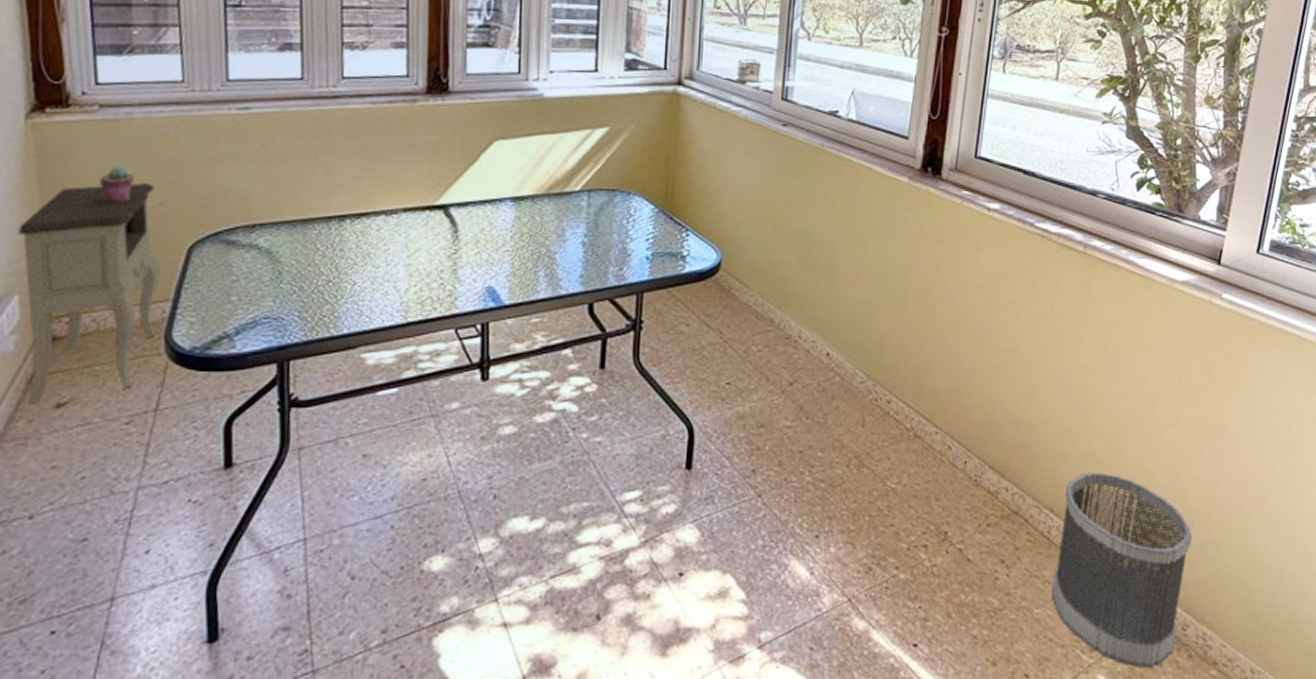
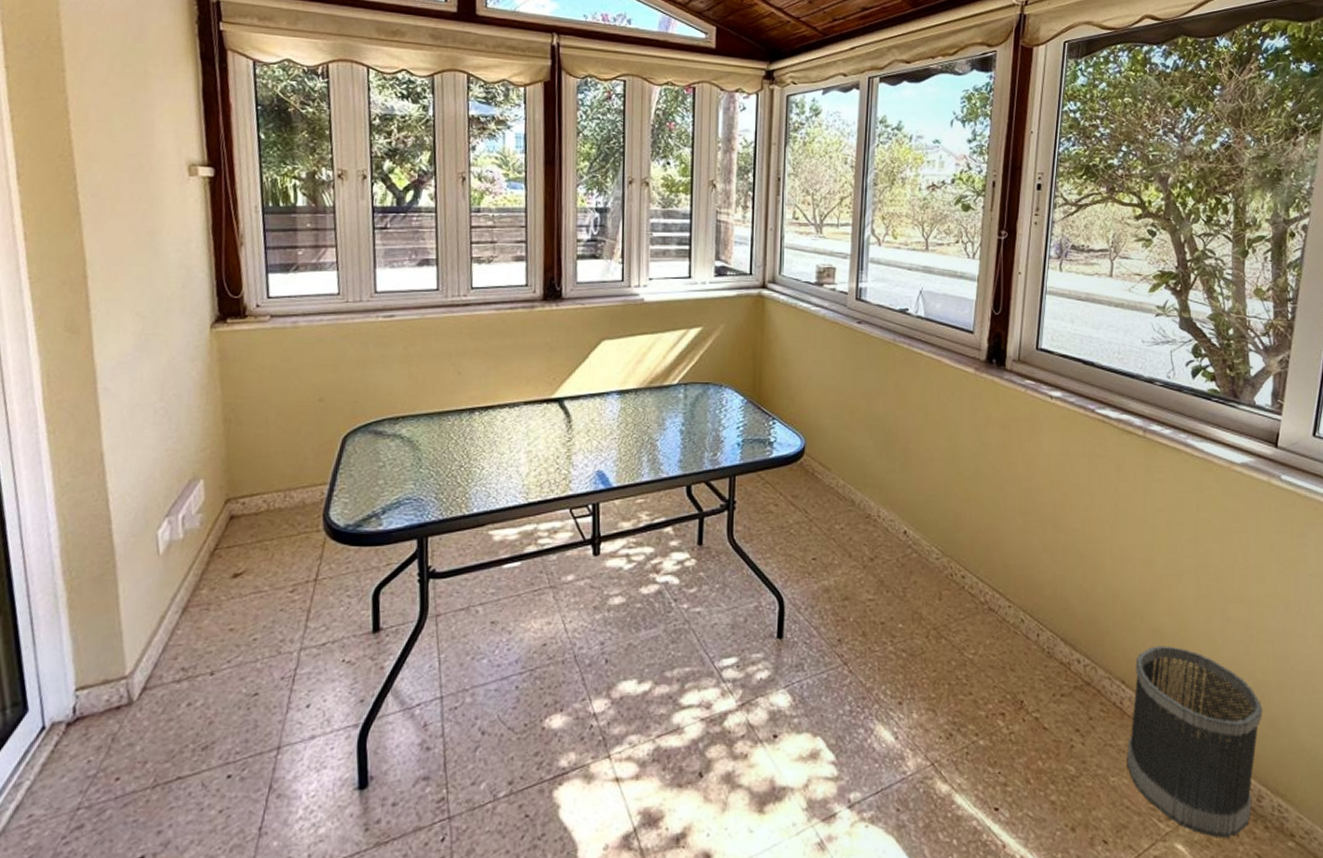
nightstand: present [18,183,160,404] -> none [204,382,320,574]
potted succulent: present [99,166,135,204] -> none [270,367,299,400]

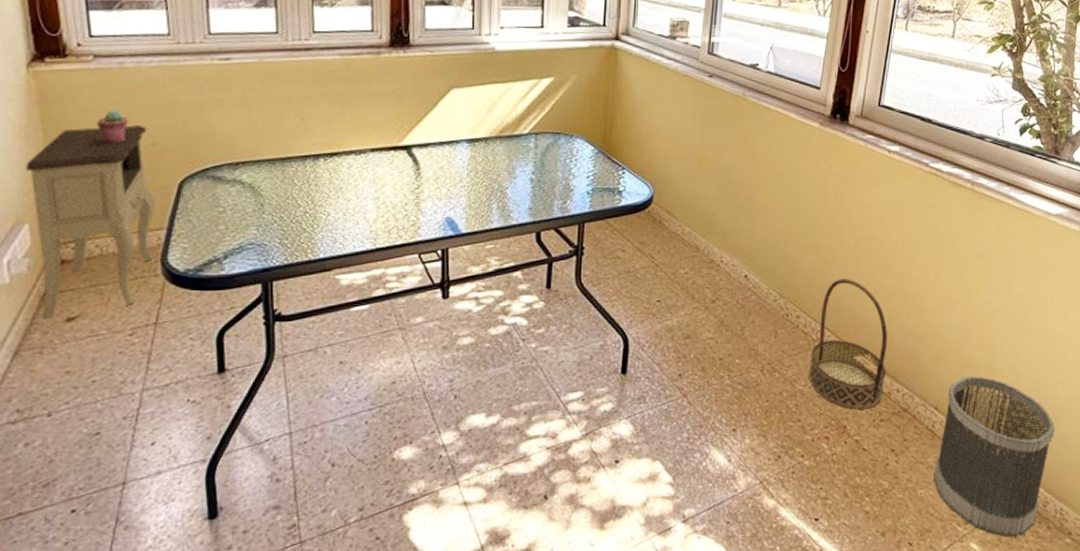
nightstand: none [204,382,320,574] -> present [26,125,155,318]
potted succulent: none [270,367,299,400] -> present [97,110,128,144]
basket: none [979,535,1065,682] -> present [809,279,888,410]

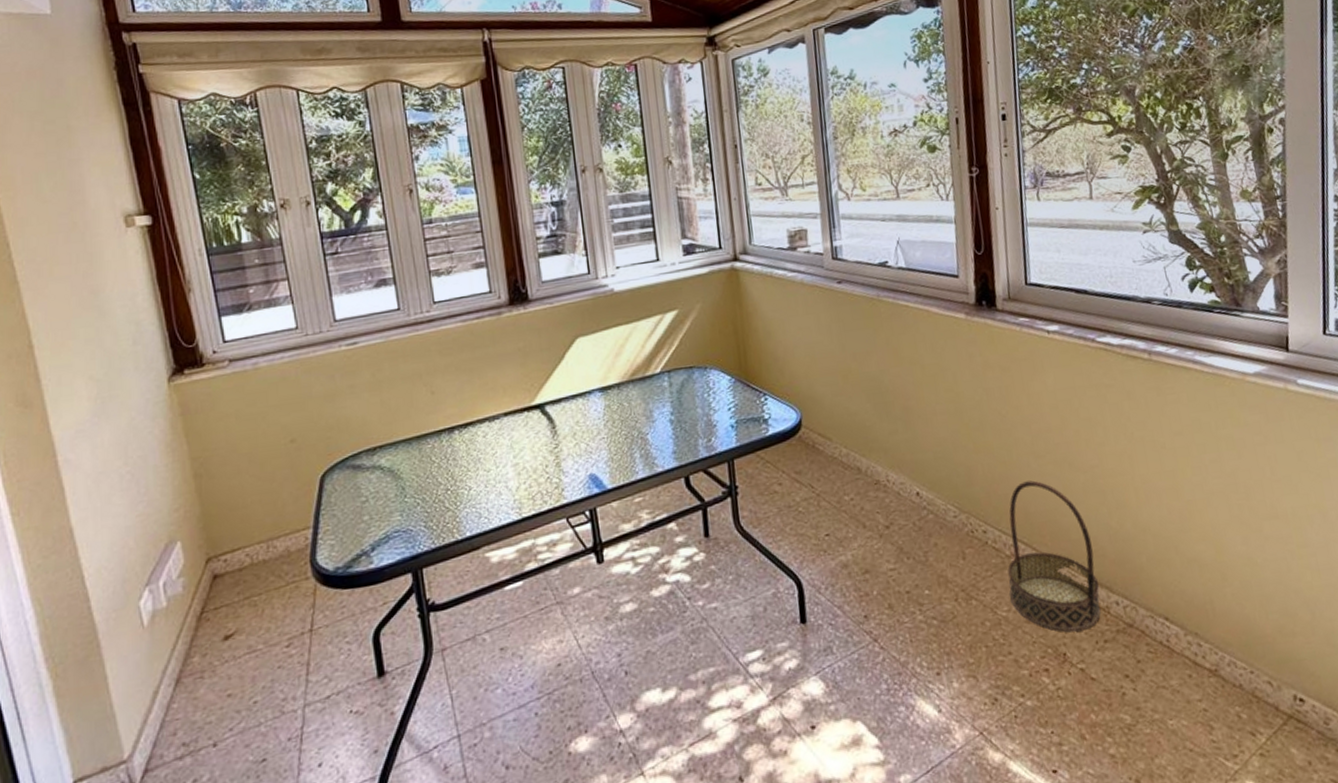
nightstand: present [26,125,155,318] -> none [174,423,302,640]
potted succulent: present [97,110,128,144] -> none [237,411,267,448]
wastebasket: present [934,375,1055,538] -> none [1176,573,1320,769]

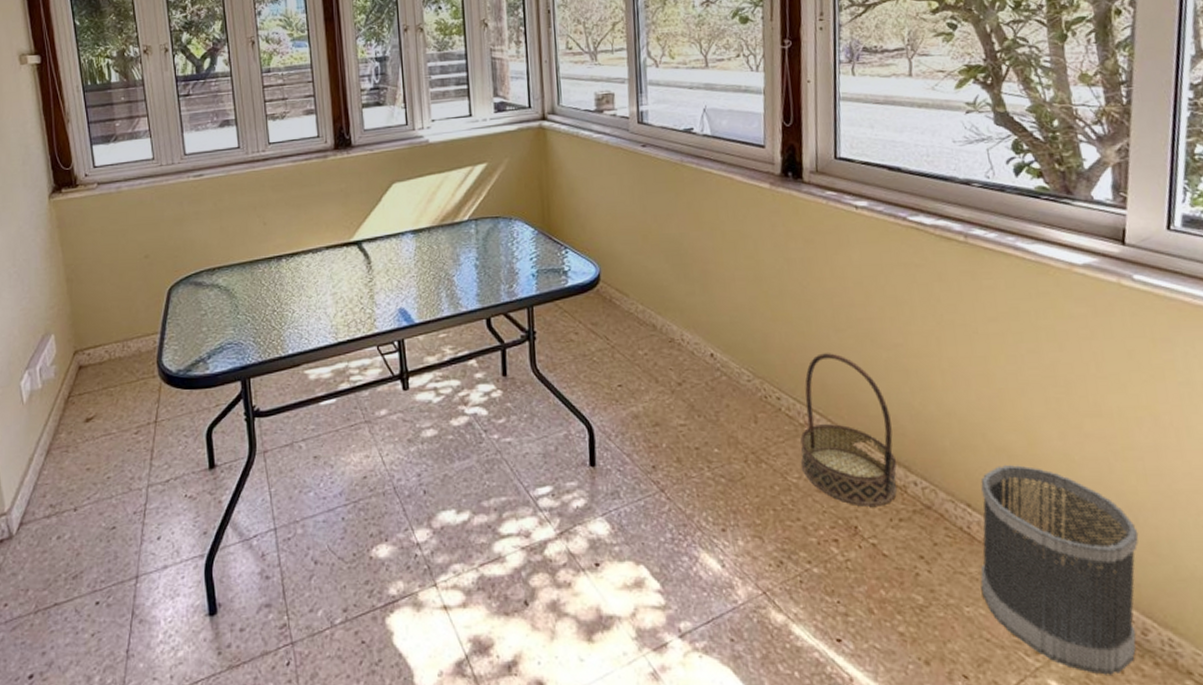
wastebasket: none [1176,573,1320,769] -> present [980,464,1139,675]

